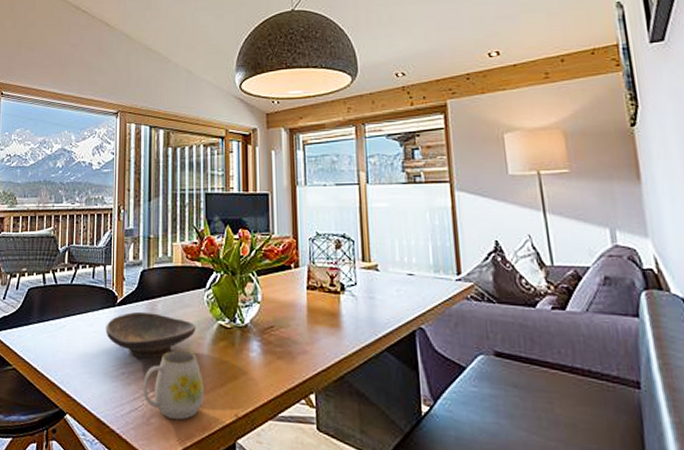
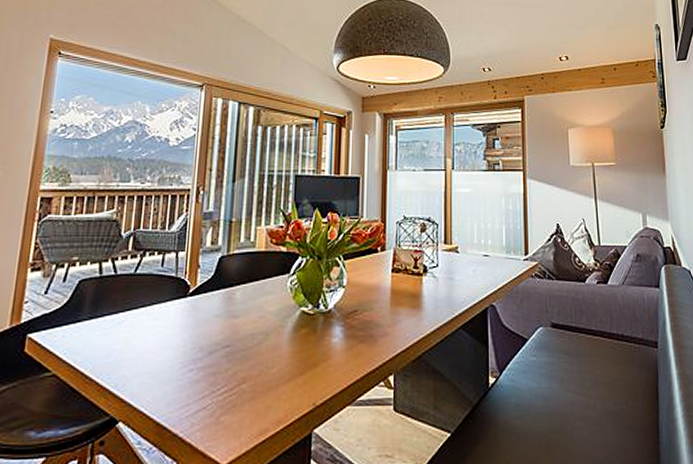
decorative bowl: present [106,311,196,358] -> none [173,301,277,352]
mug: present [143,350,204,420] -> none [213,340,282,416]

